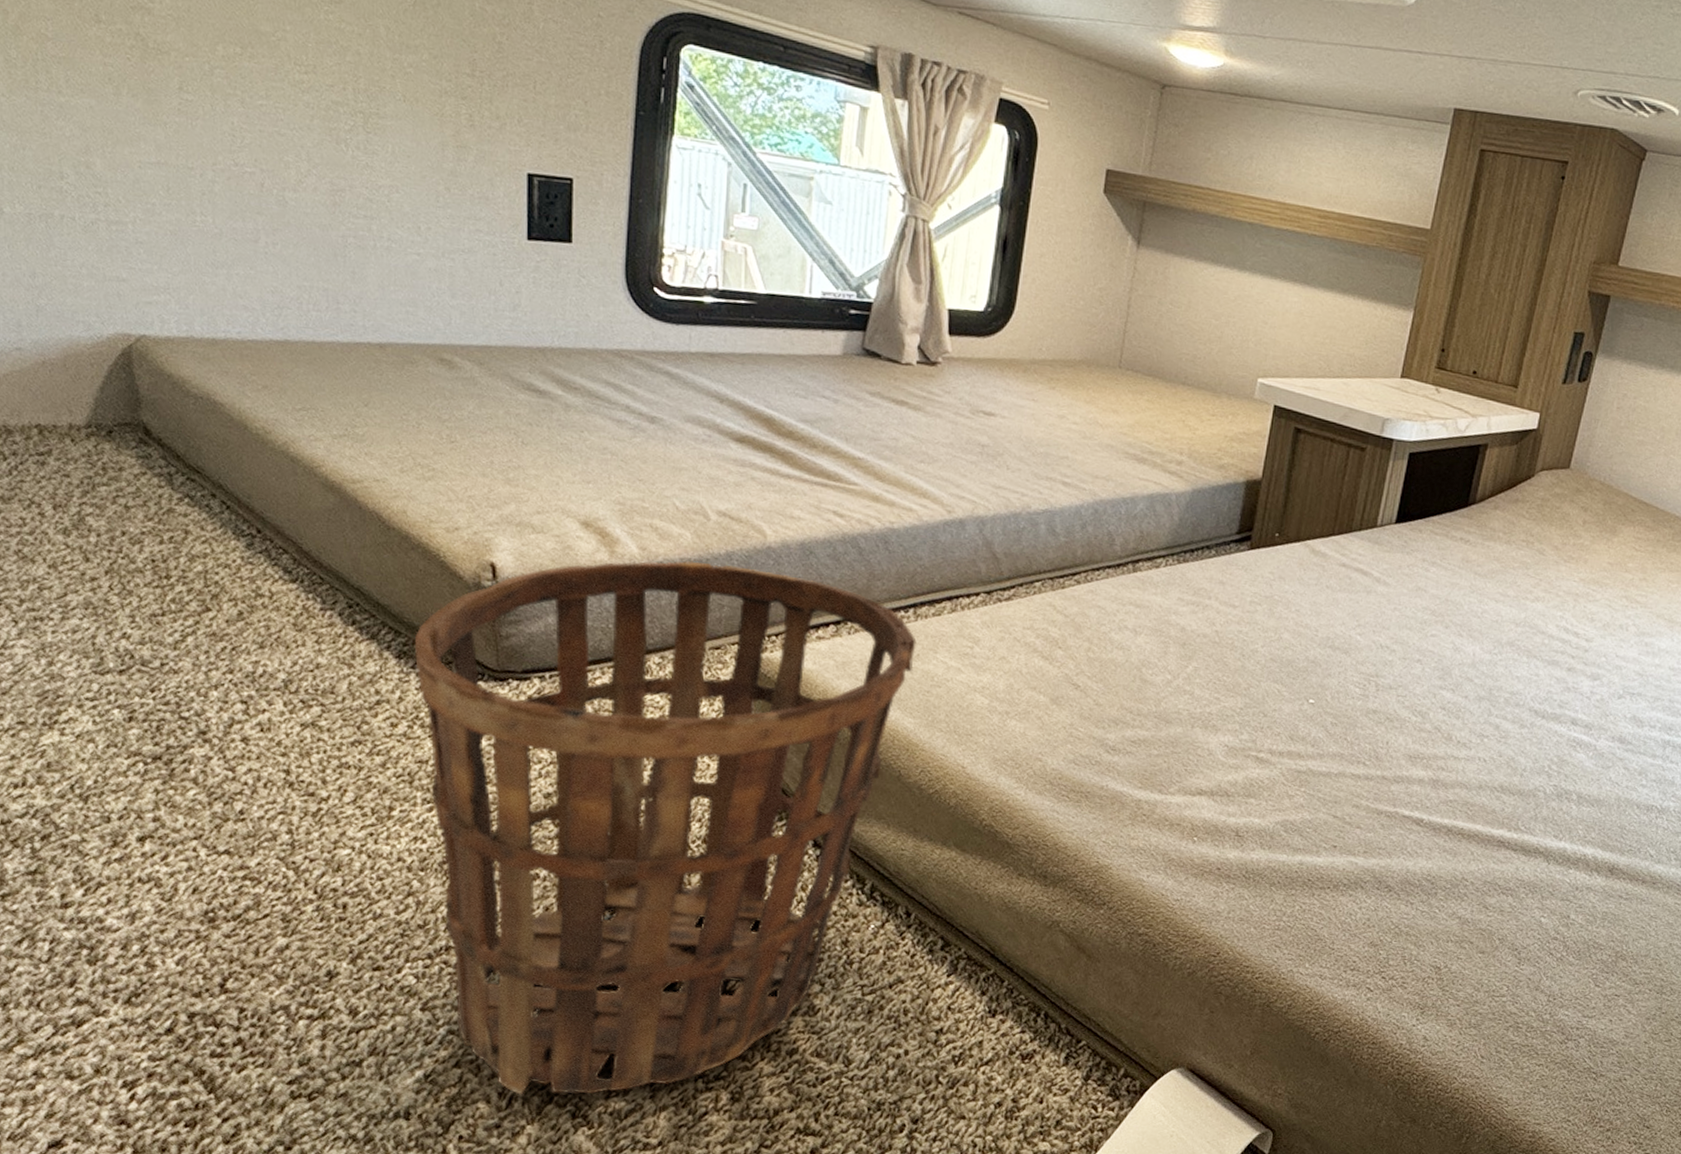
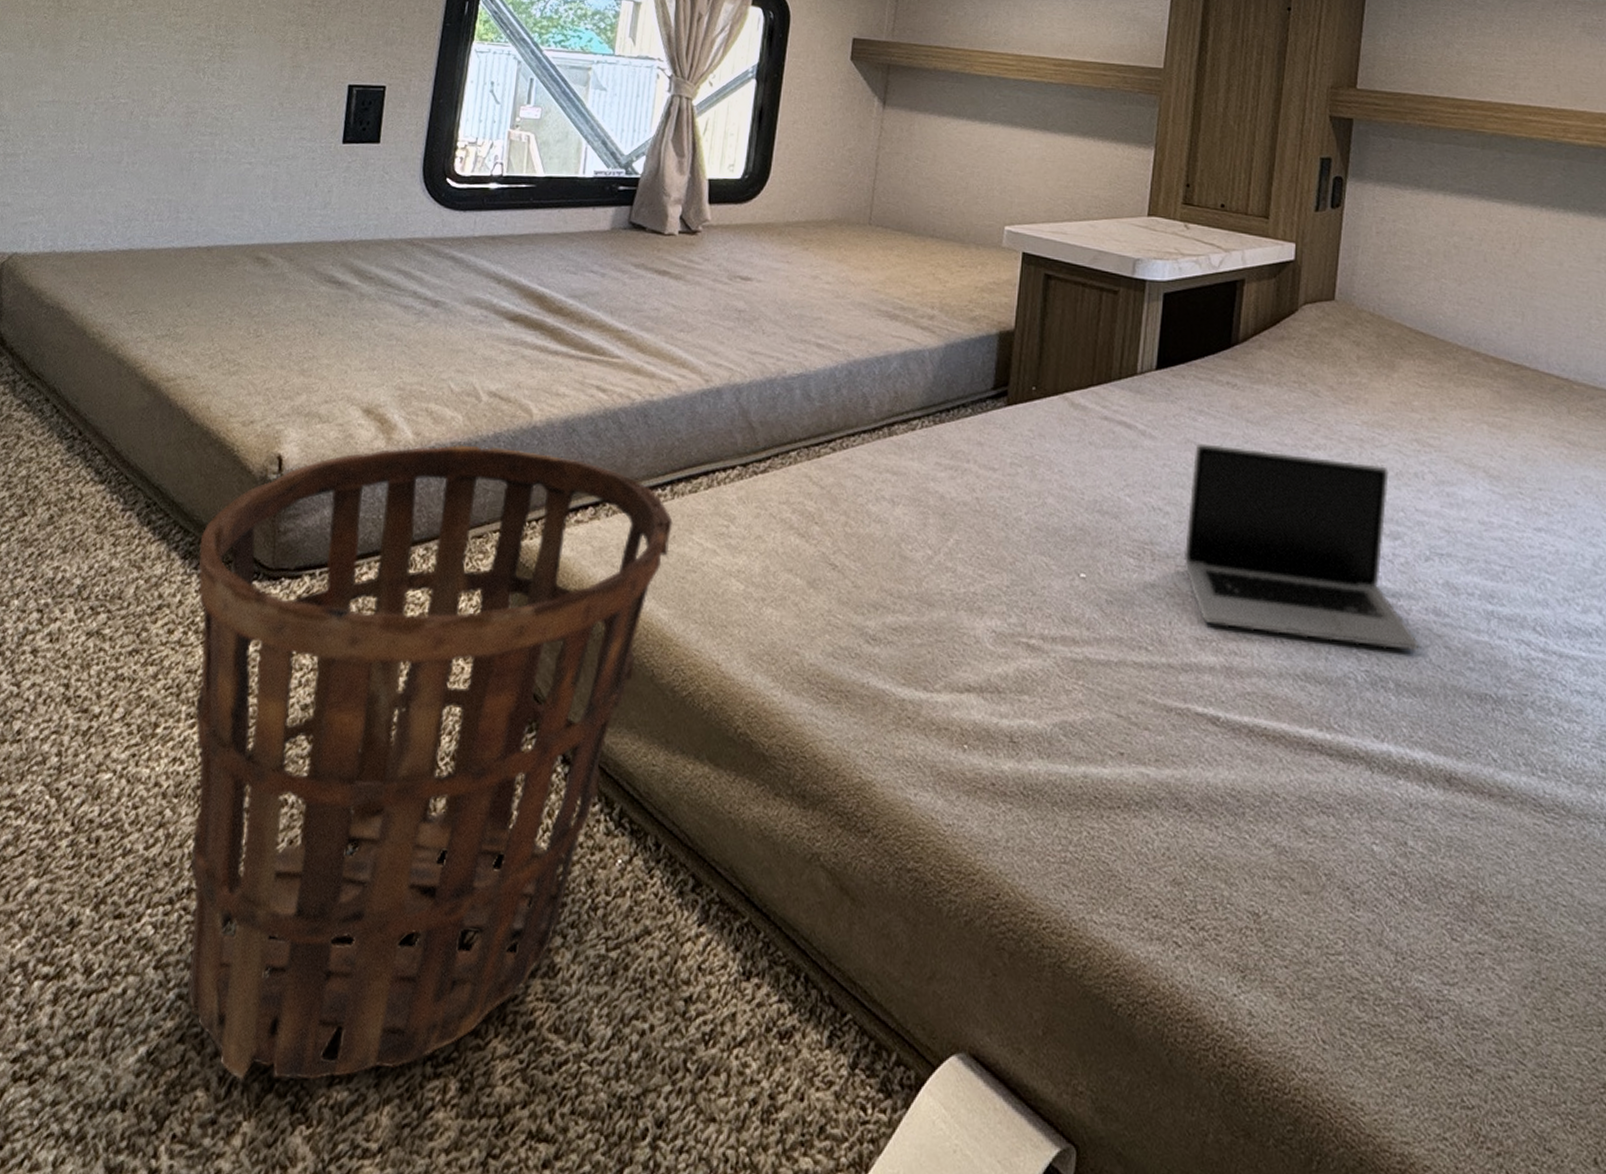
laptop: none [1404,591,1603,772] -> present [1183,443,1420,652]

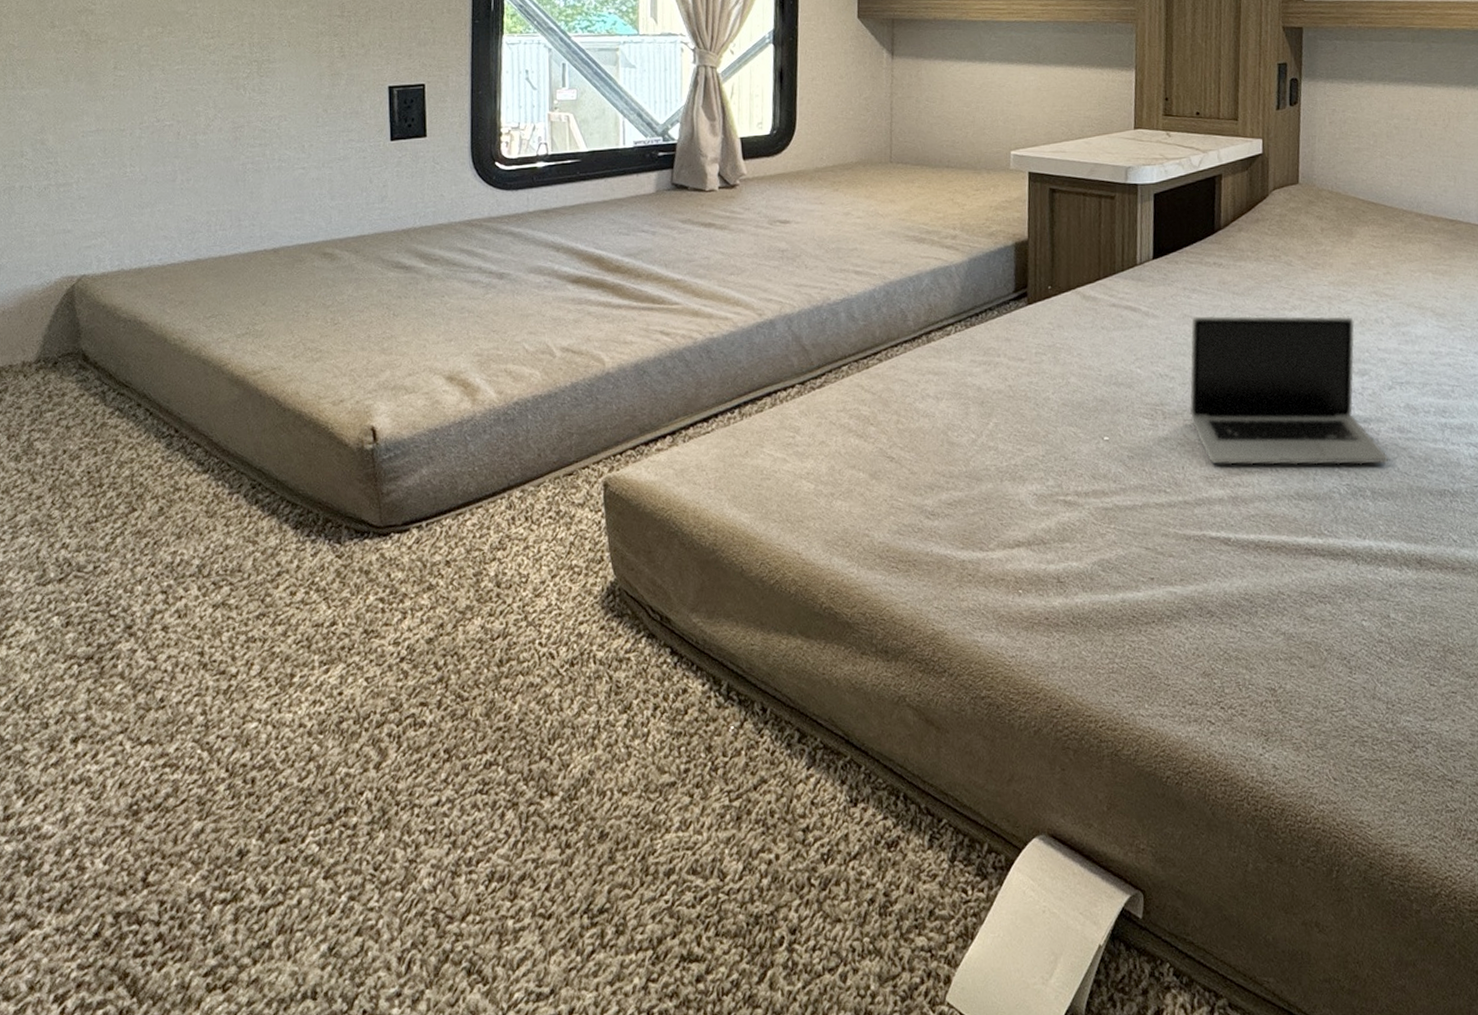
basket: present [187,444,673,1080] -> none [308,395,744,957]

